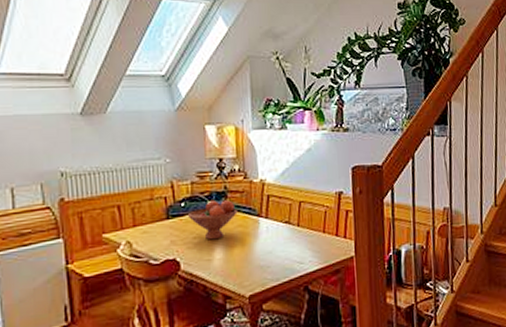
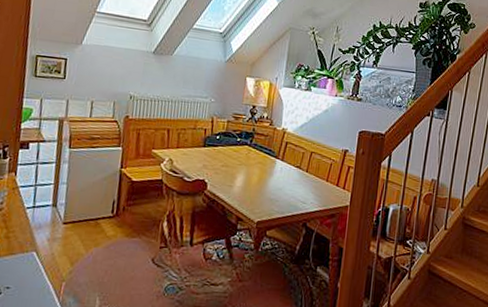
fruit bowl: present [187,200,238,240] -> none [219,138,260,171]

